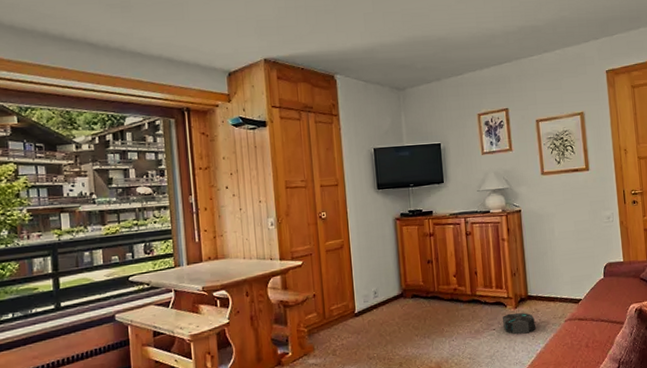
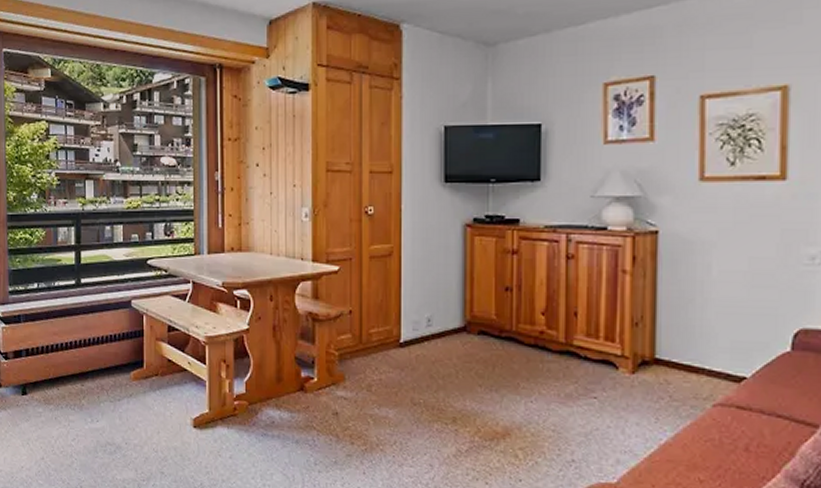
speaker: present [502,312,536,334] -> none [609,379,662,413]

